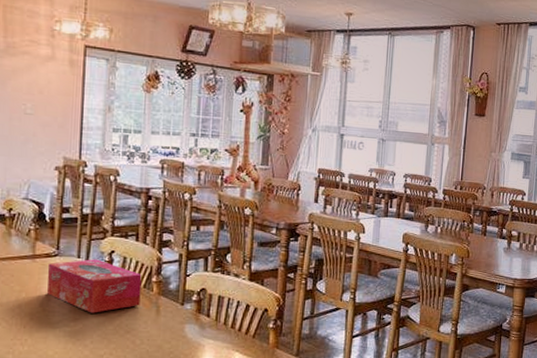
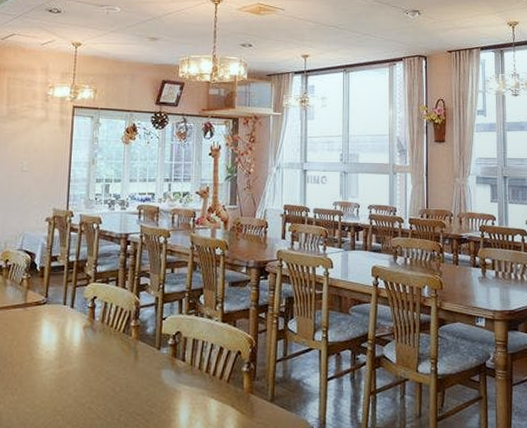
tissue box: present [47,259,142,313] -> none [36,305,121,360]

